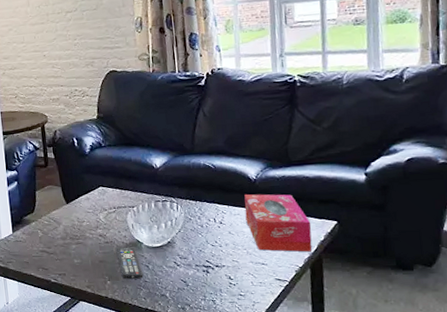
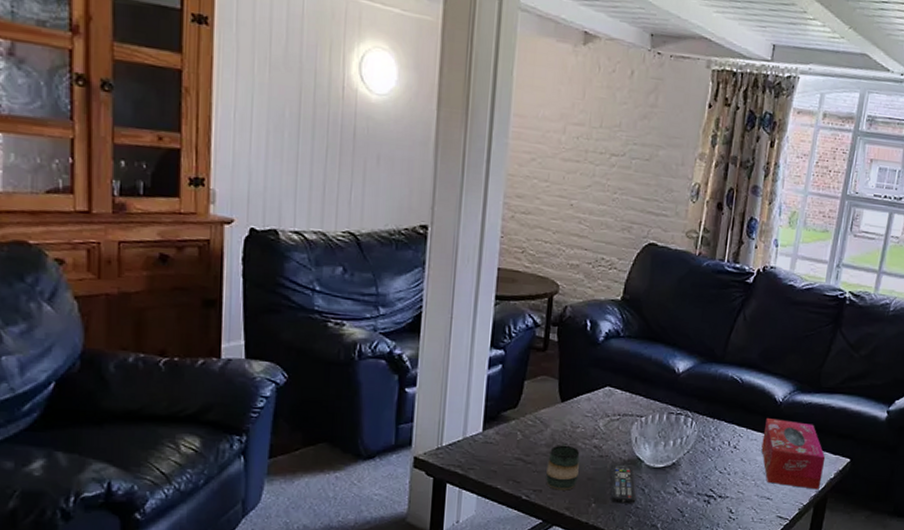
mug: none [65,235,92,273] -> present [546,443,580,491]

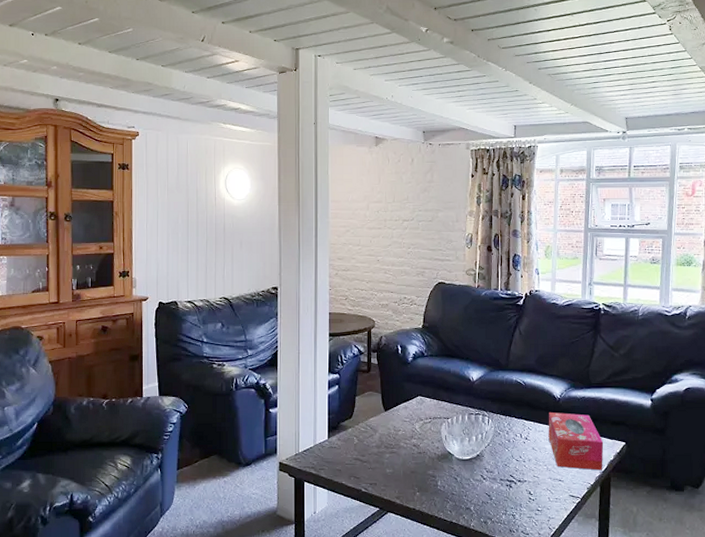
mug: present [546,443,580,491] -> none [379,444,403,483]
remote control: present [609,462,637,504] -> none [427,457,451,491]

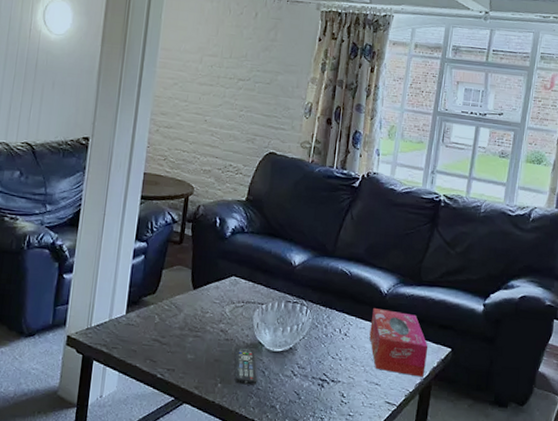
remote control: none [427,457,451,491] -> present [234,346,258,386]

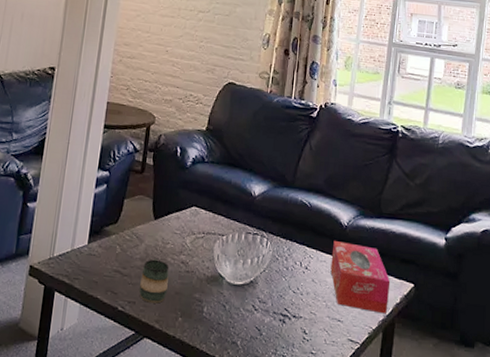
mug: none [178,327,209,371] -> present [139,258,170,304]
remote control: present [234,346,258,386] -> none [194,278,219,320]

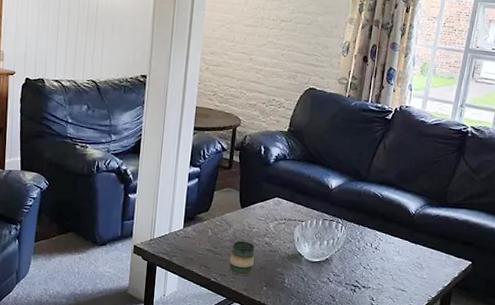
tissue box: present [330,241,391,314] -> none [397,226,451,286]

